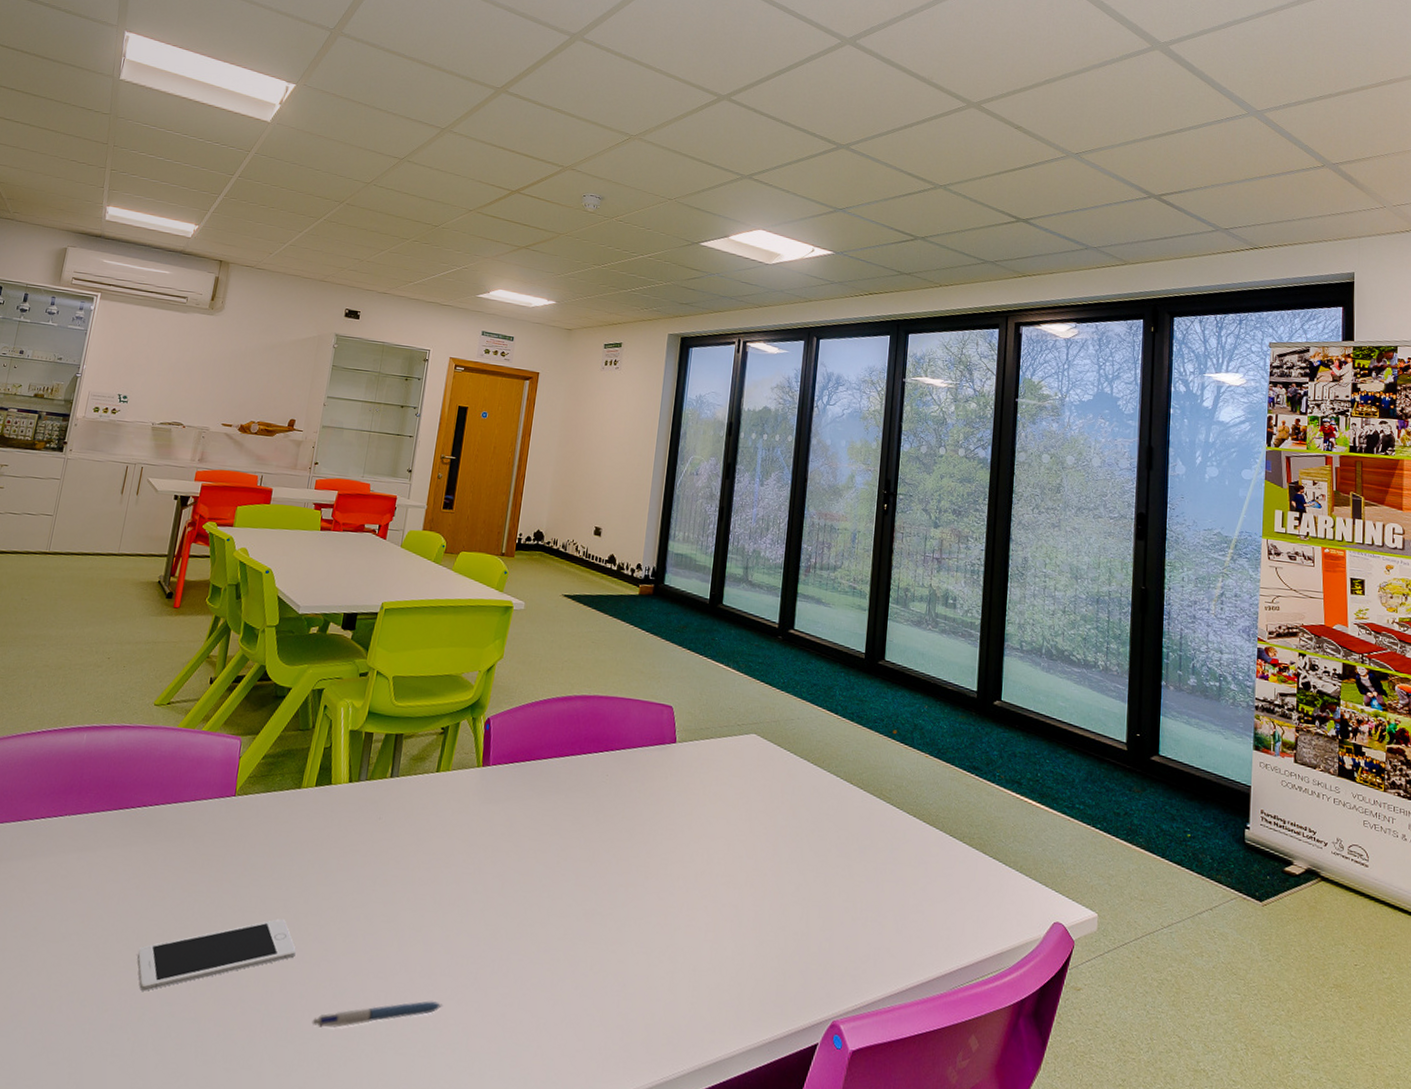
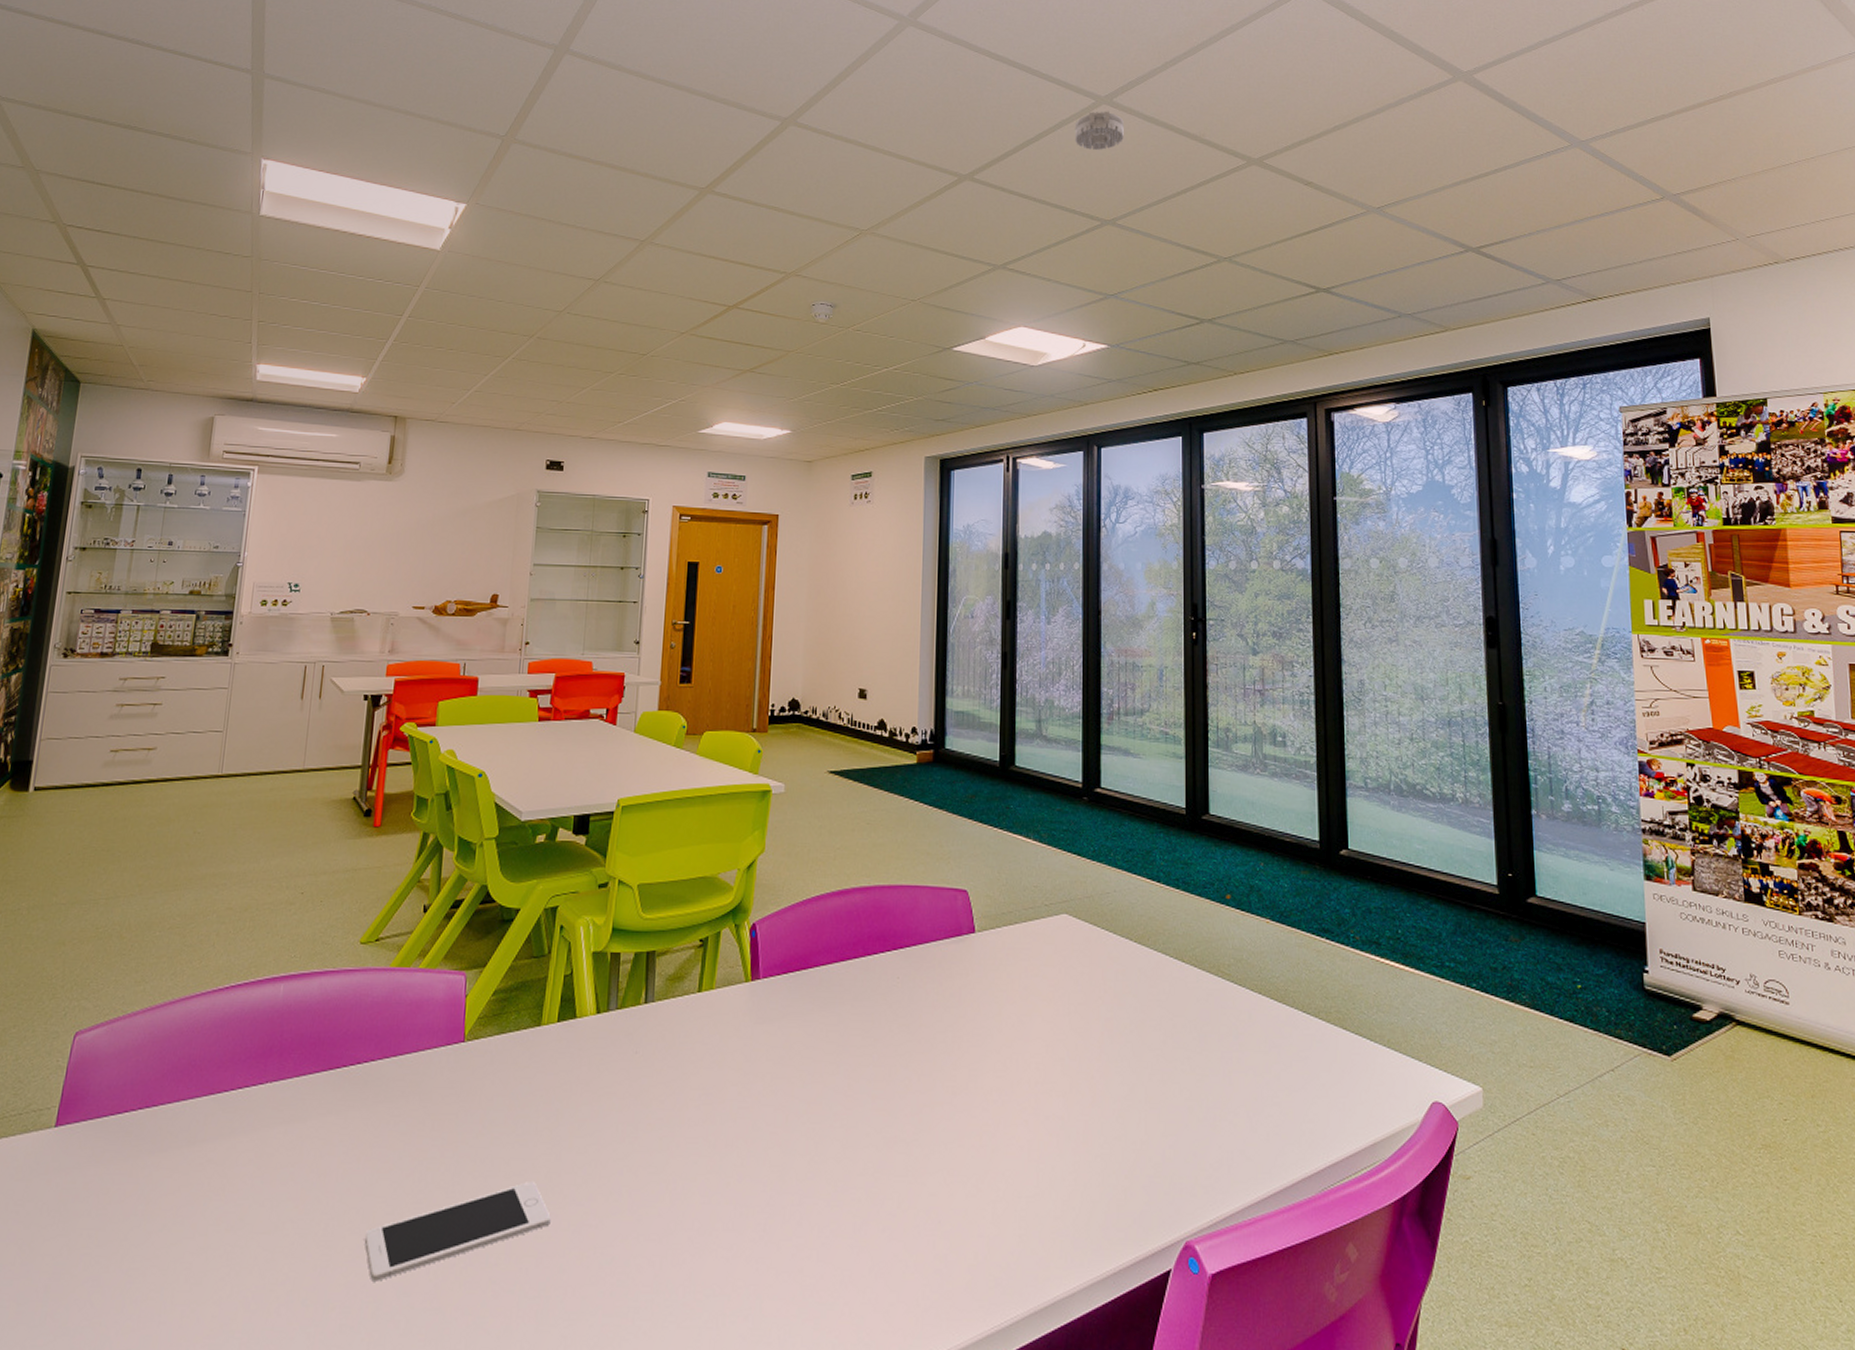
pen: present [311,1001,443,1028] -> none [576,1262,729,1305]
smoke detector: none [820,50,864,84] -> present [1074,111,1124,150]

